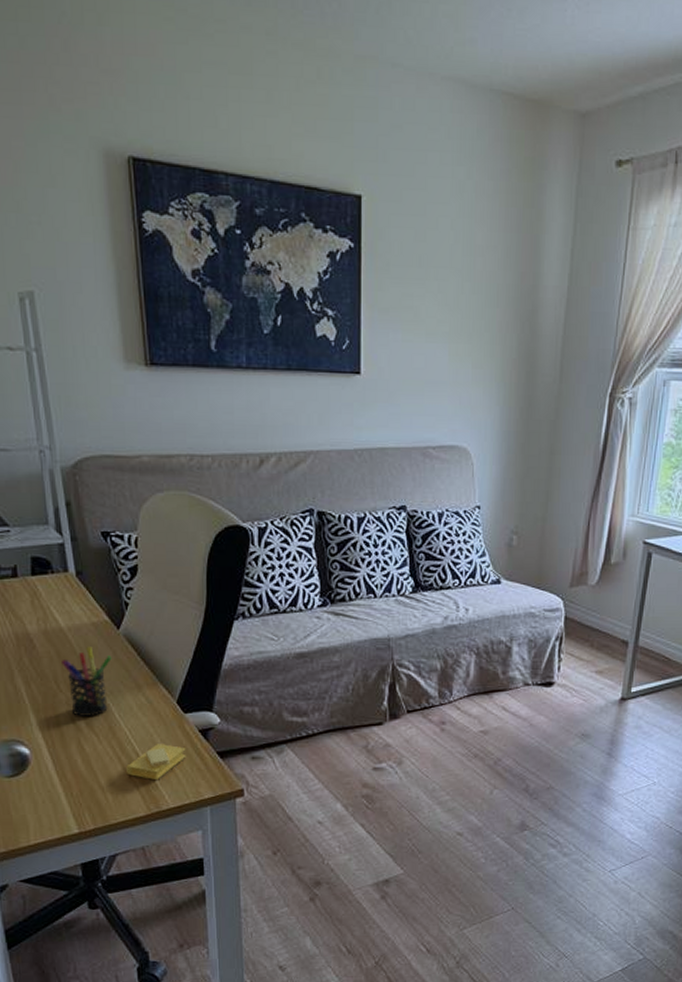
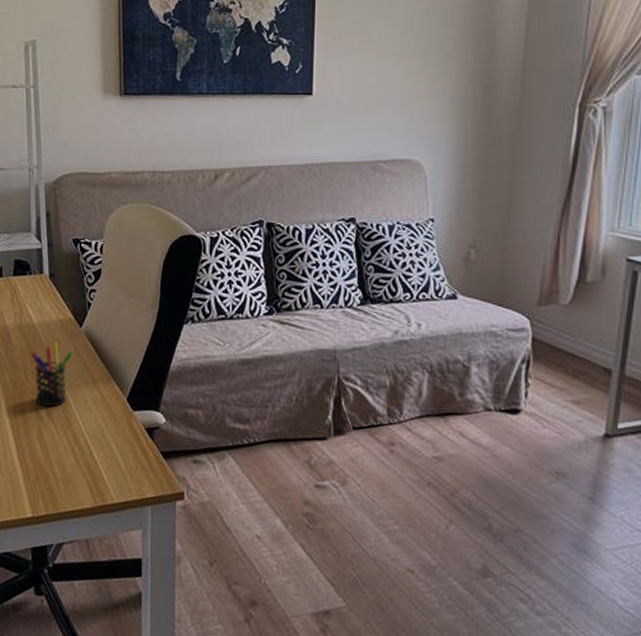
sticky notes: present [126,744,186,780] -> none [78,438,133,473]

